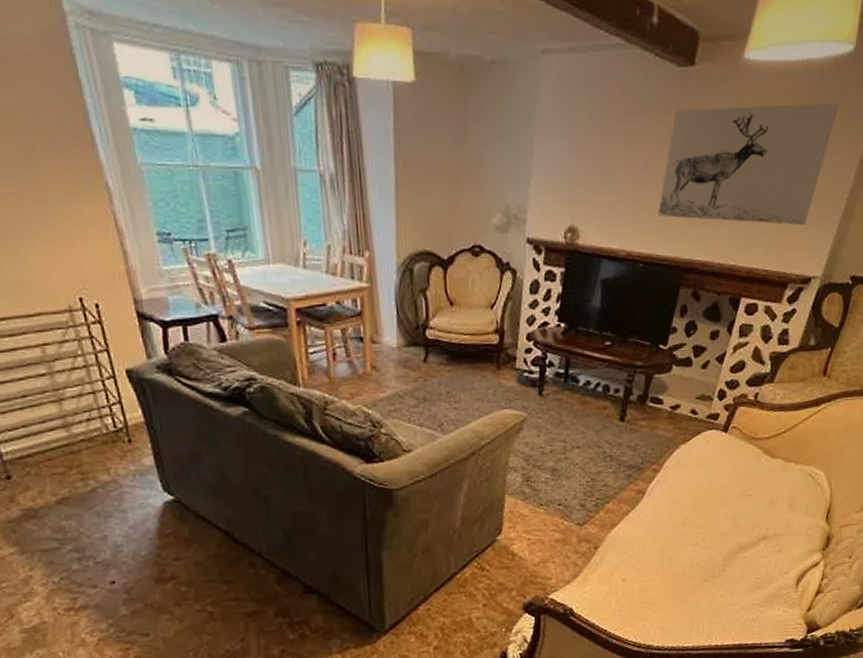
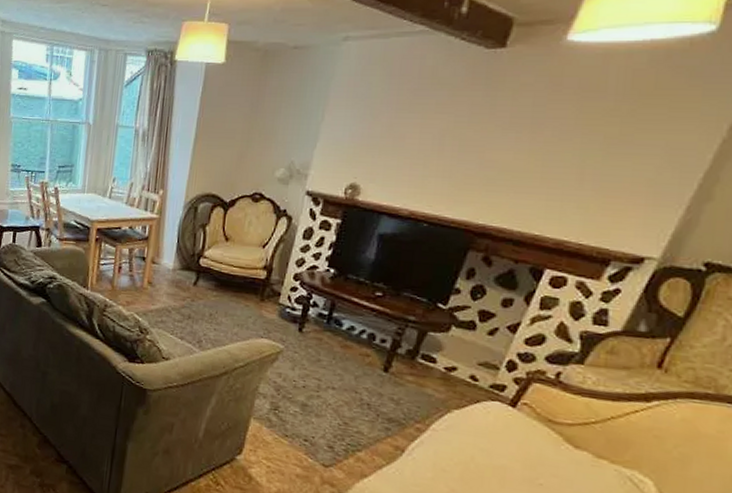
wall art: present [658,103,839,226] -> none [450,81,693,203]

